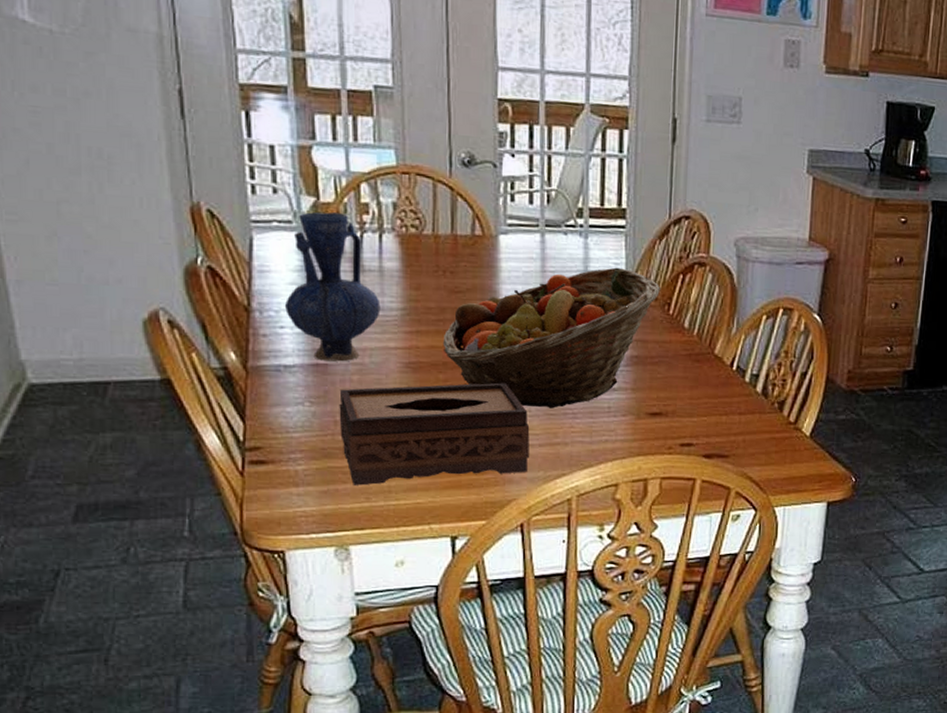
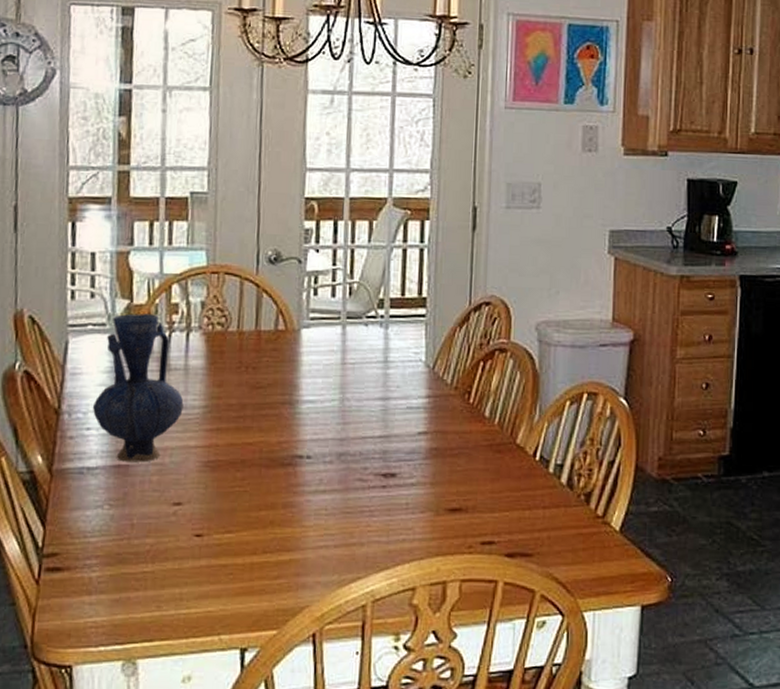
tissue box: present [339,382,530,486] -> none [136,480,325,593]
fruit basket: present [442,267,661,409] -> none [242,357,461,506]

